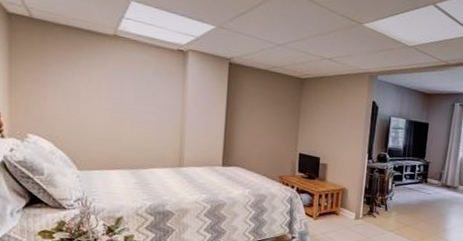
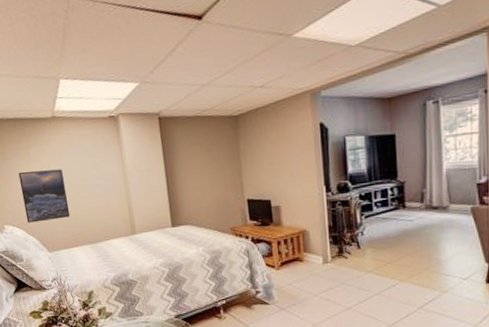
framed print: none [58,81,114,139] -> present [18,169,71,223]

